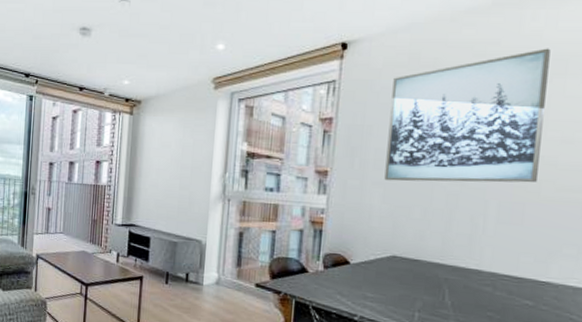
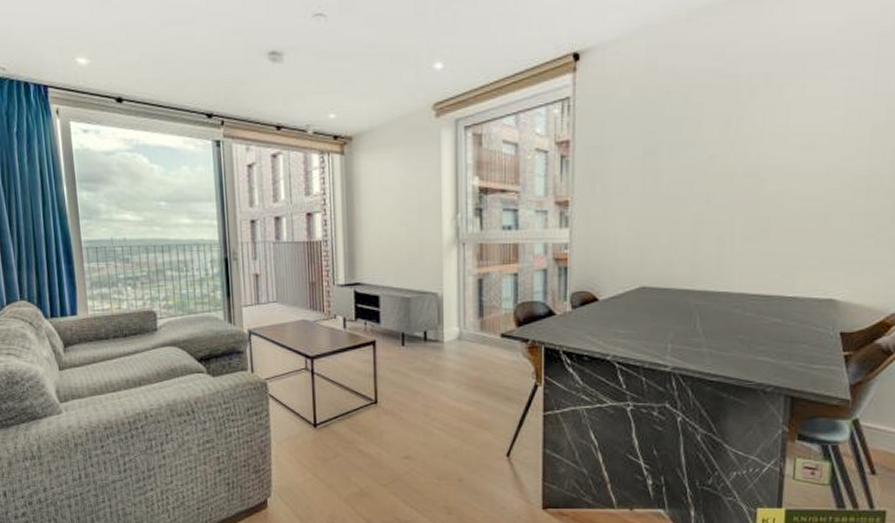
wall art: present [384,48,551,183] -> none [628,46,789,206]

